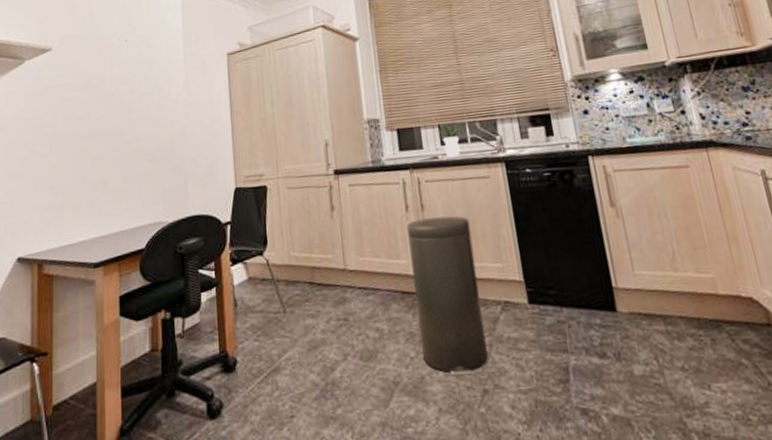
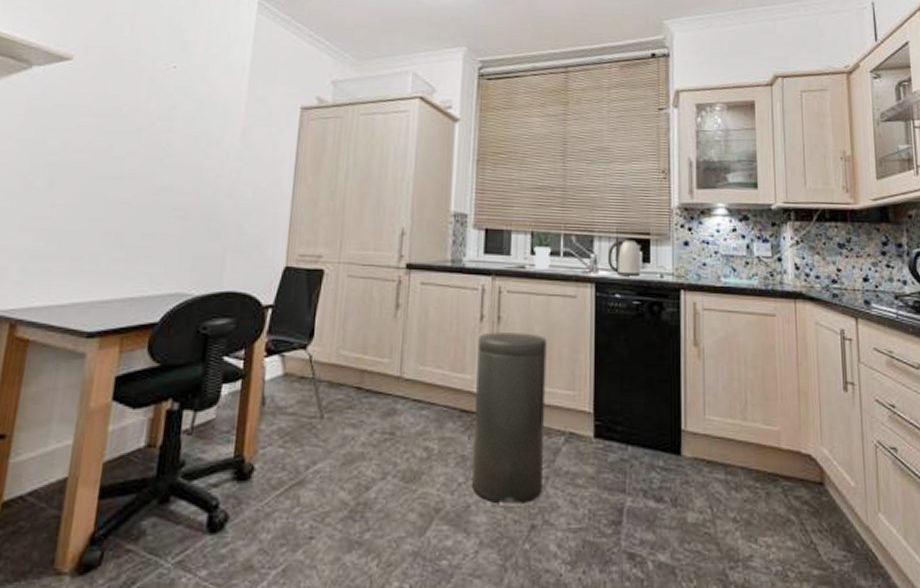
kettle: none [511,117,547,153] -> present [607,239,641,277]

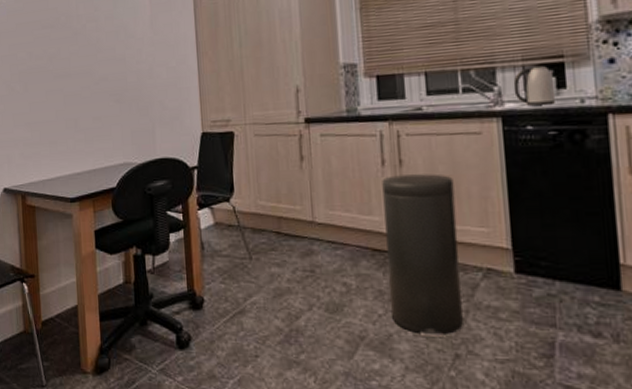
potted plant: present [528,231,558,270] -> none [422,70,455,110]

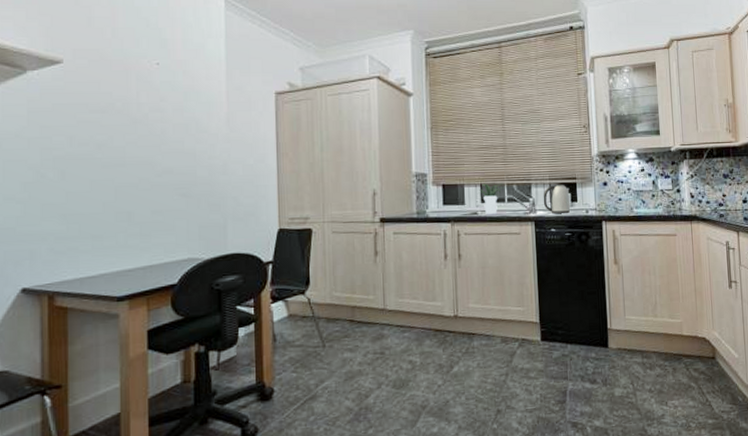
pedal bin: present [382,174,463,337] -> none [444,265,504,399]
potted plant: none [422,70,455,110] -> present [478,183,503,214]

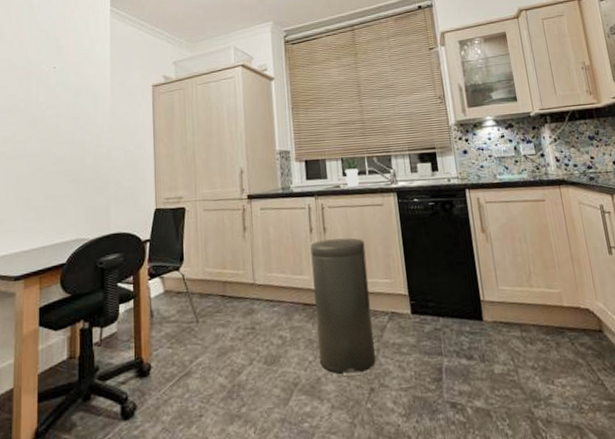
pedal bin: none [444,265,504,399] -> present [310,238,376,376]
kettle: present [543,184,571,215] -> none [403,154,432,185]

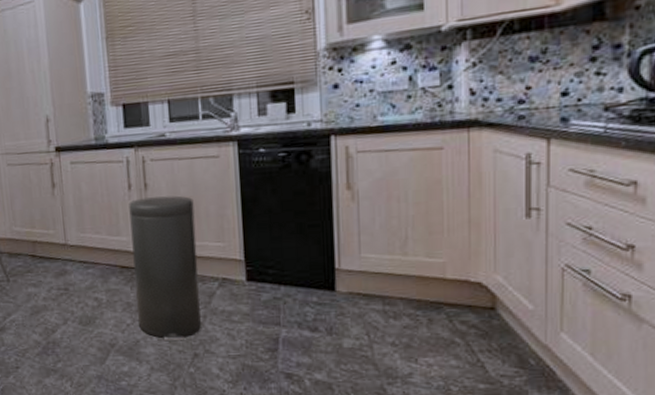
potted plant: present [339,157,363,187] -> none [165,97,196,136]

